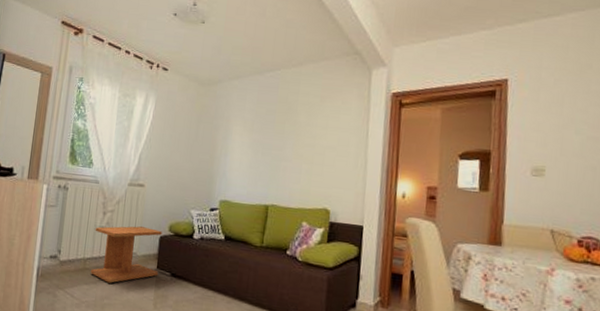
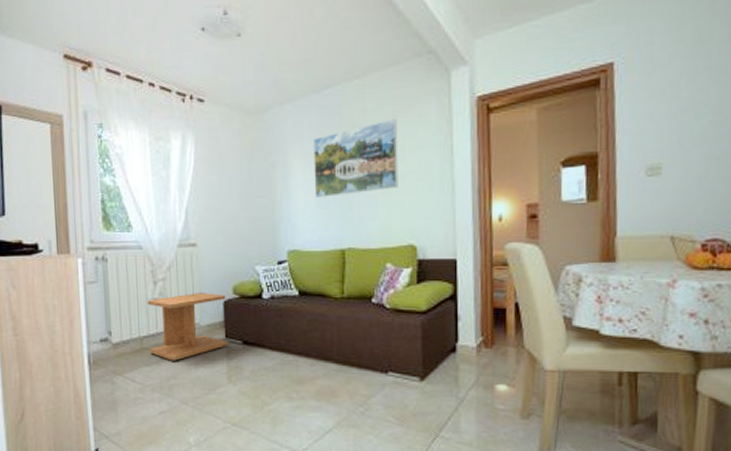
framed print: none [249,102,324,160] -> present [313,119,398,197]

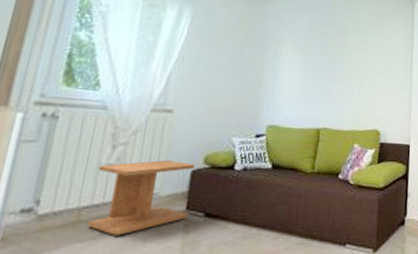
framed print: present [313,119,398,197] -> none [300,28,374,83]

